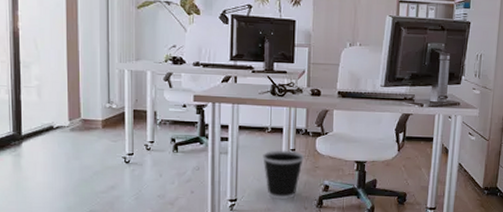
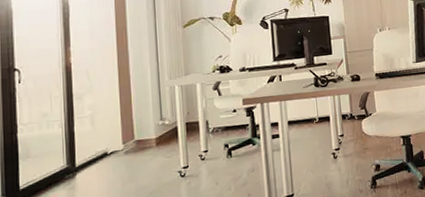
wastebasket: present [263,150,305,200] -> none [314,136,354,188]

